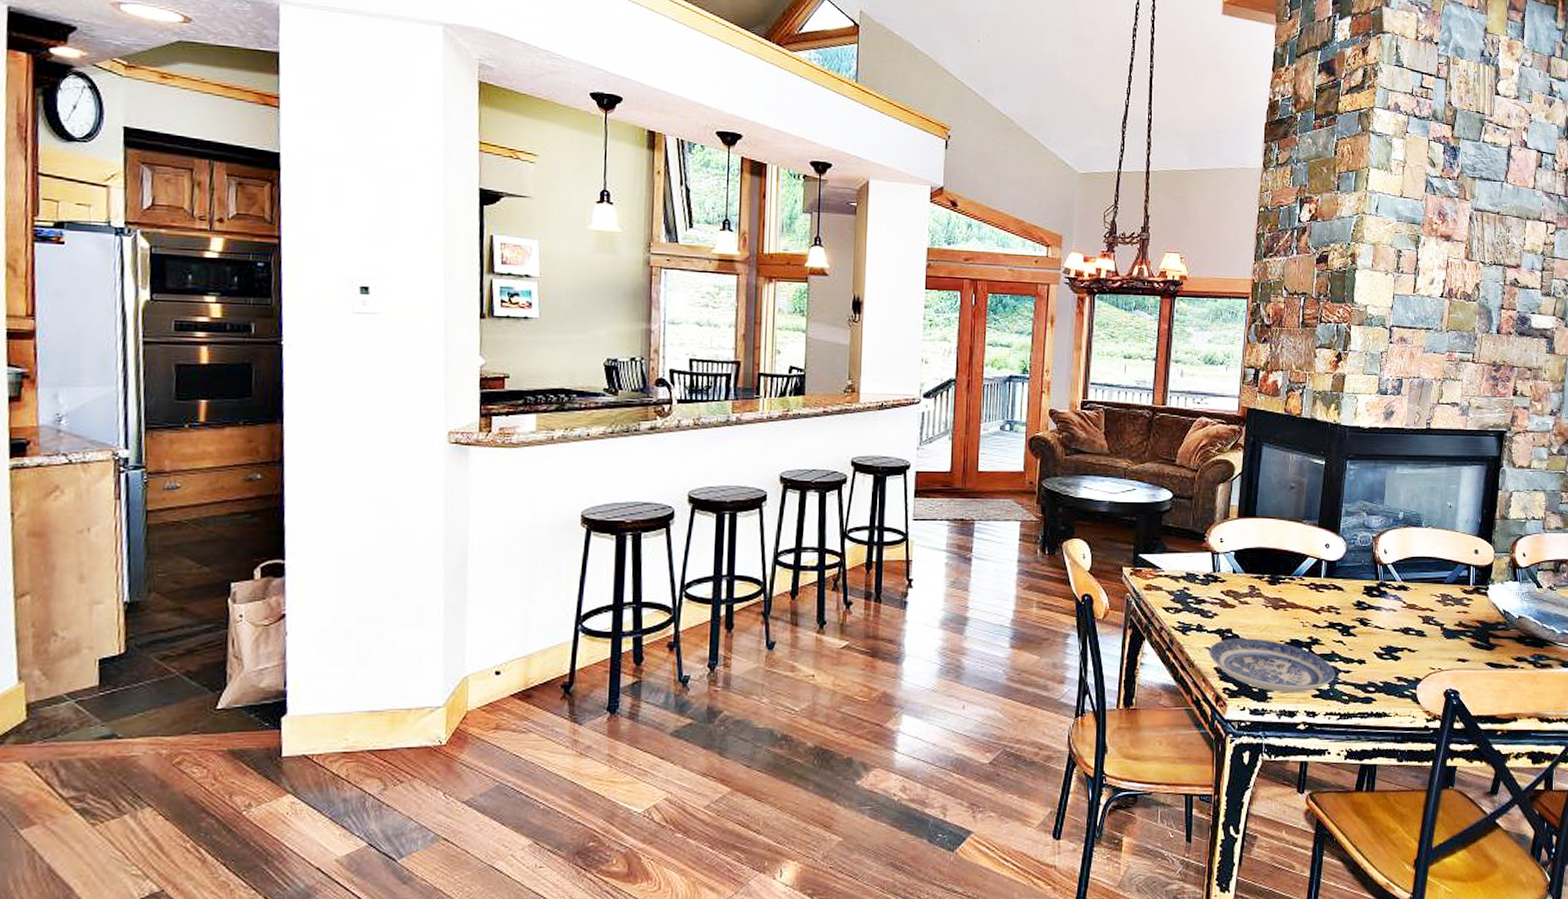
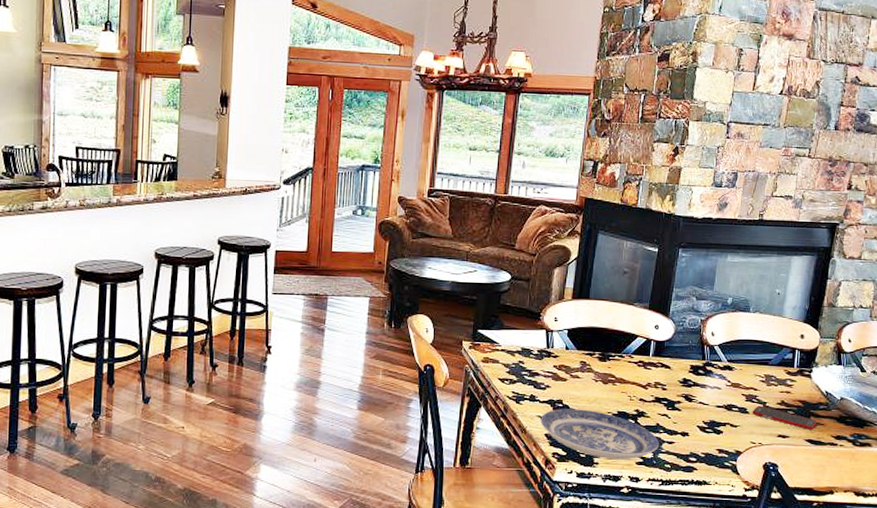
cell phone: none [1430,627,1496,652] -> present [752,405,817,430]

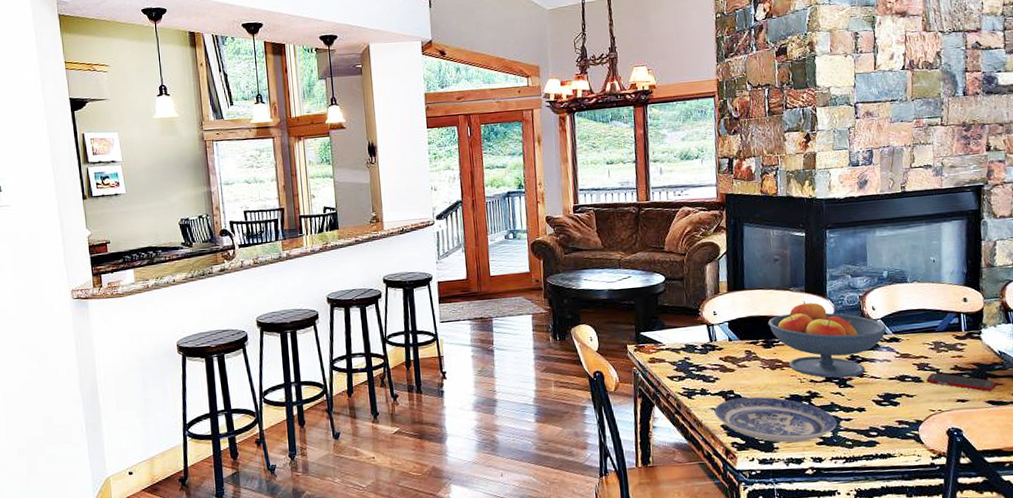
fruit bowl: none [607,318,722,401] -> present [767,301,887,379]

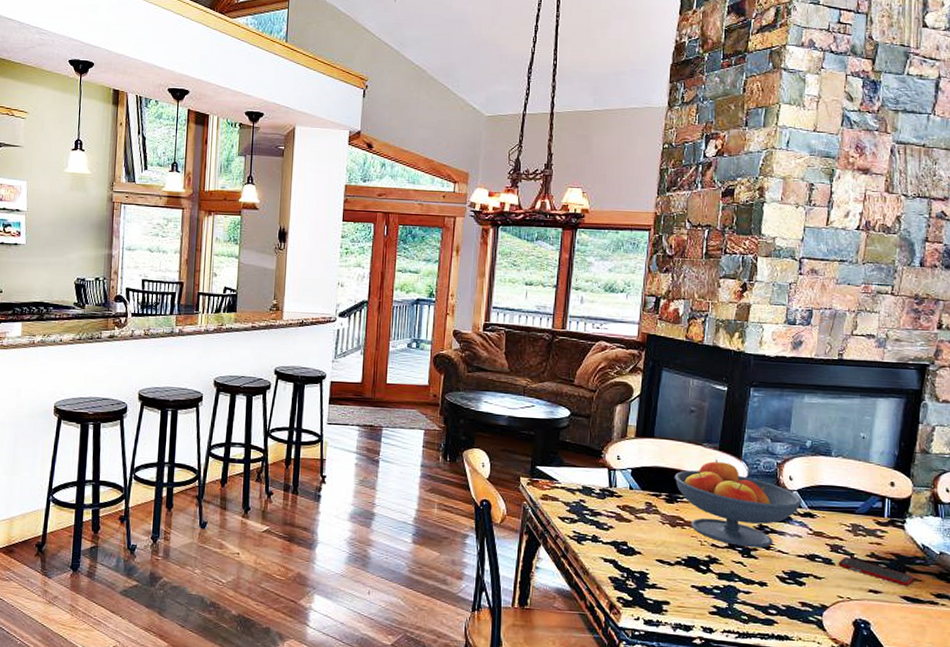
plate: present [714,397,837,443] -> none [603,551,734,609]

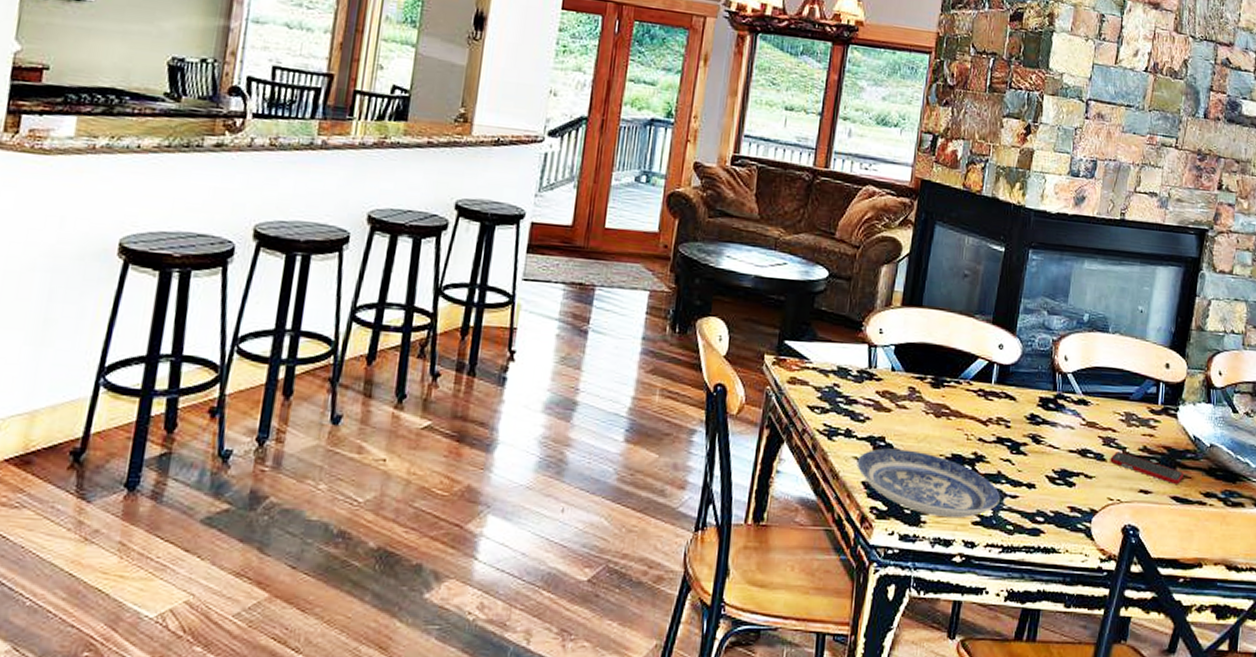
plate: none [603,551,734,609] -> present [856,448,1000,519]
fruit bowl: present [674,459,802,548] -> none [941,335,1077,443]

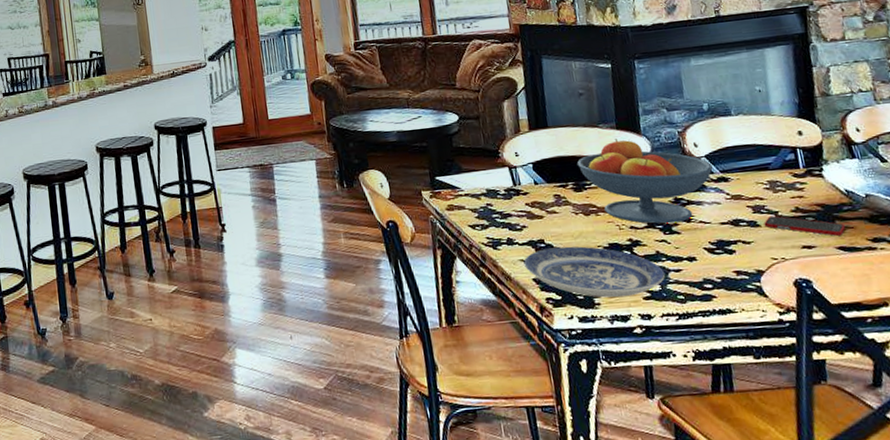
fruit bowl: none [941,335,1077,443] -> present [576,139,713,224]

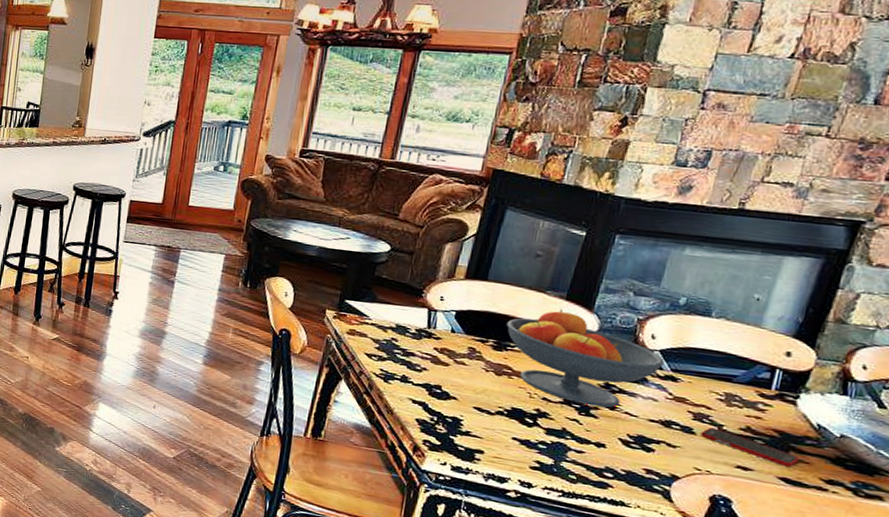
plate: present [523,246,665,298] -> none [411,394,564,463]

